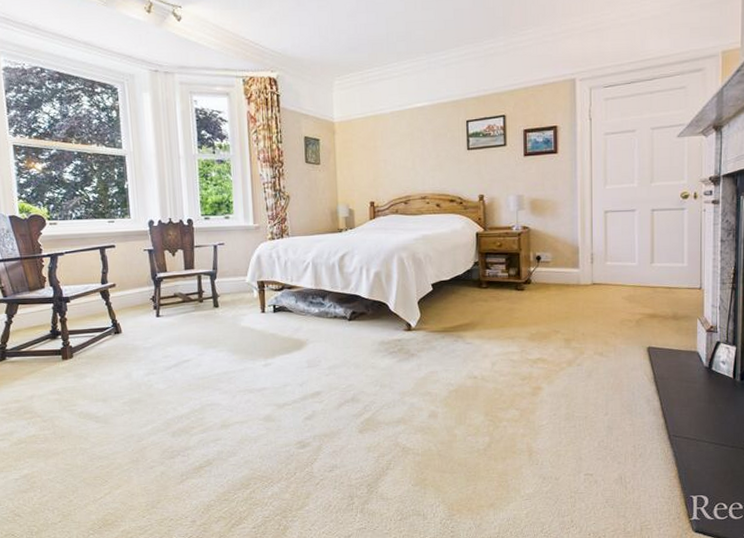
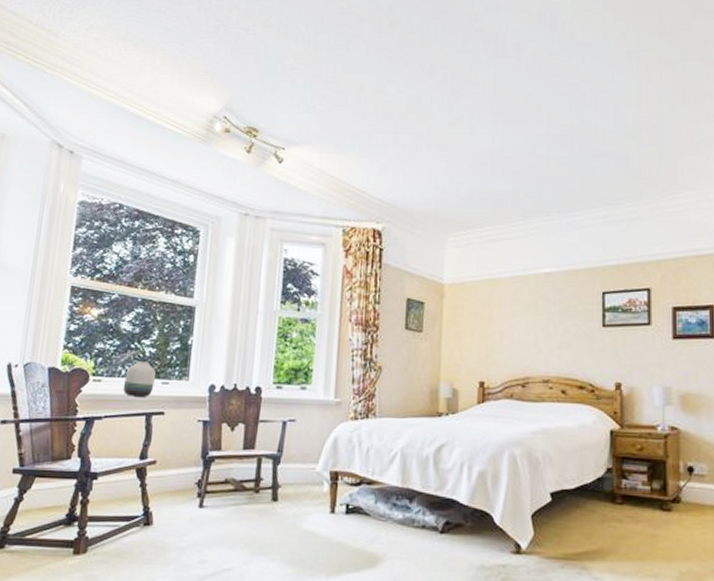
vase: none [76,205,102,234] -> present [123,361,156,397]

